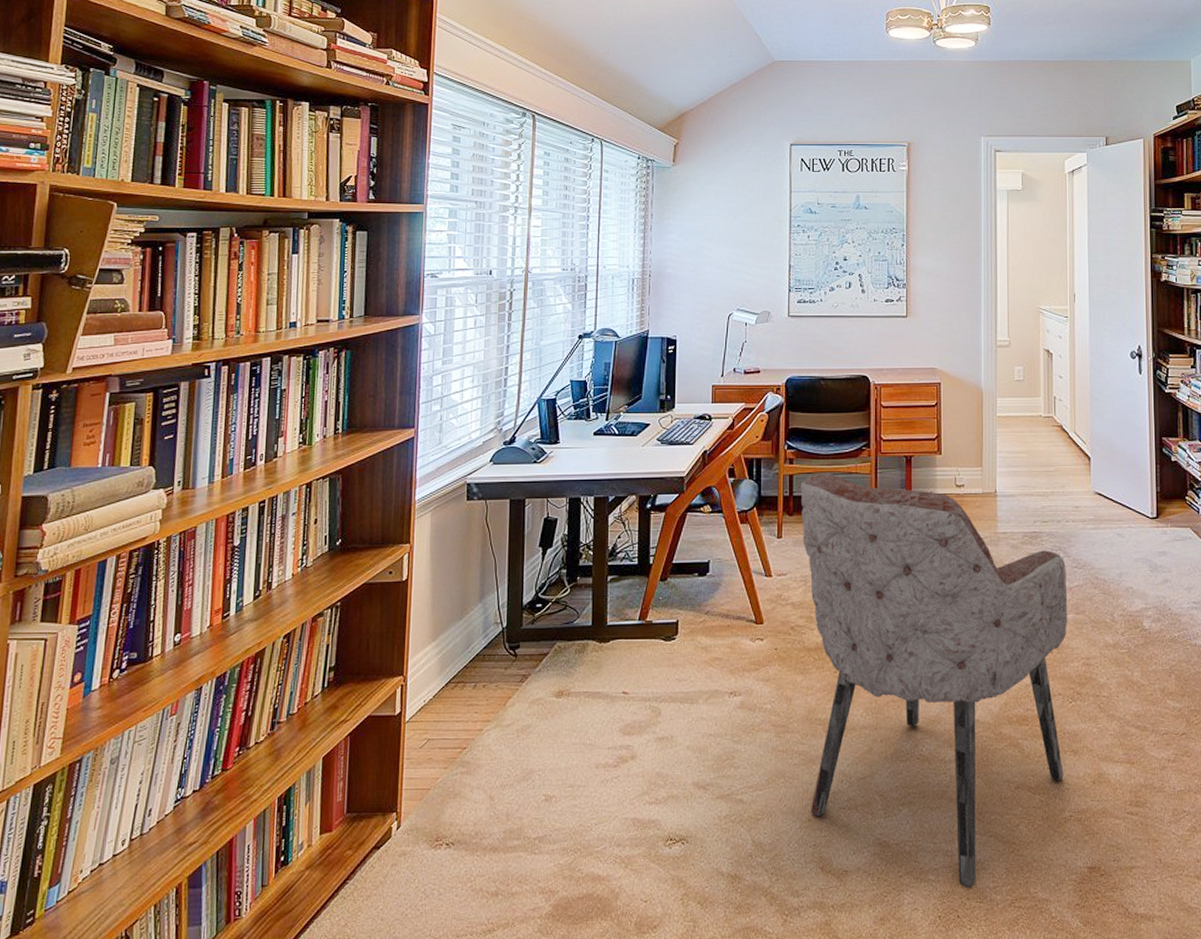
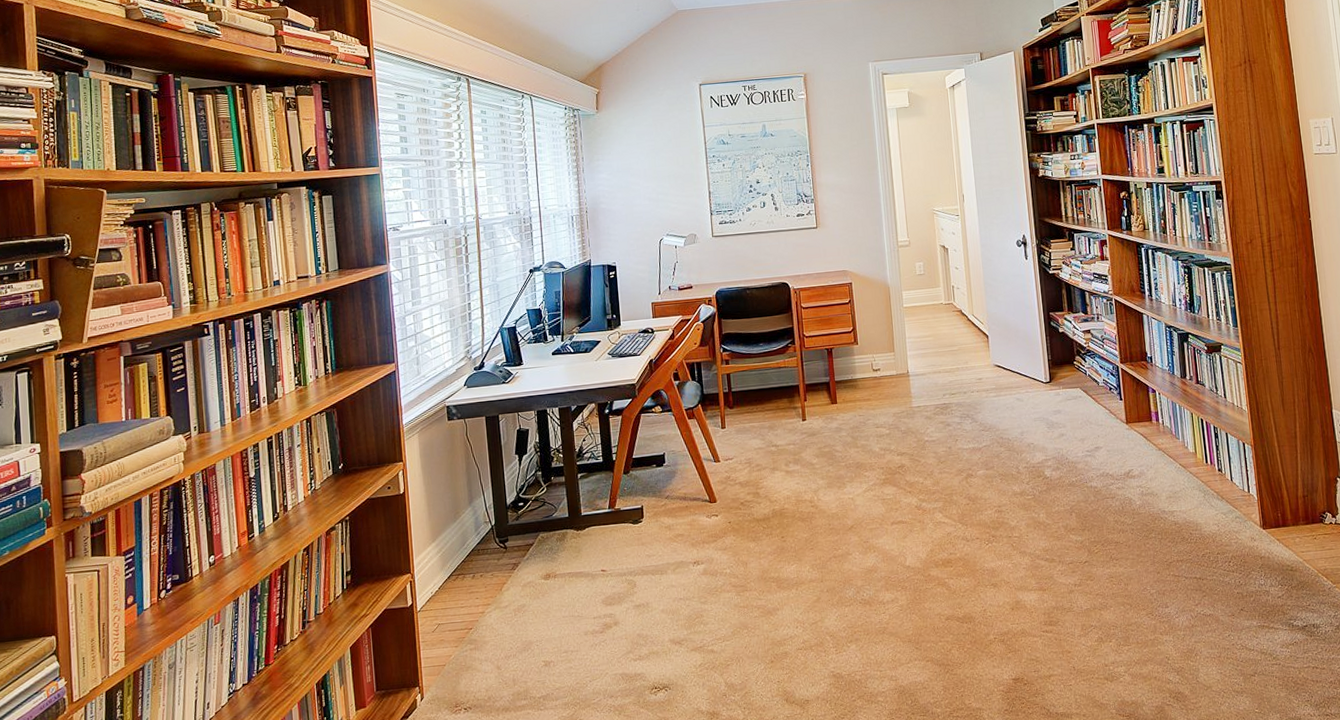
armchair: present [800,472,1068,889] -> none [737,368,986,706]

